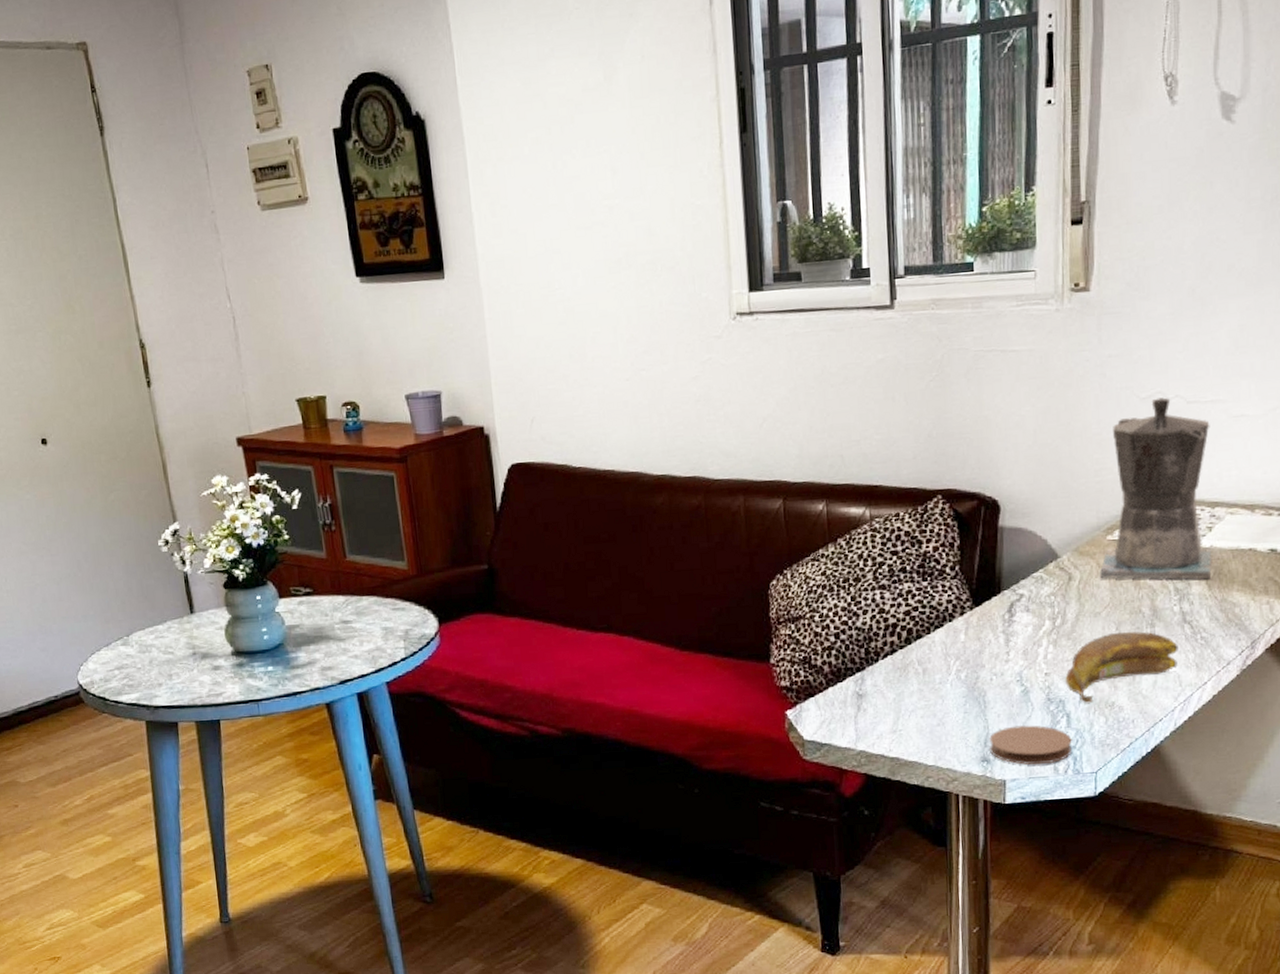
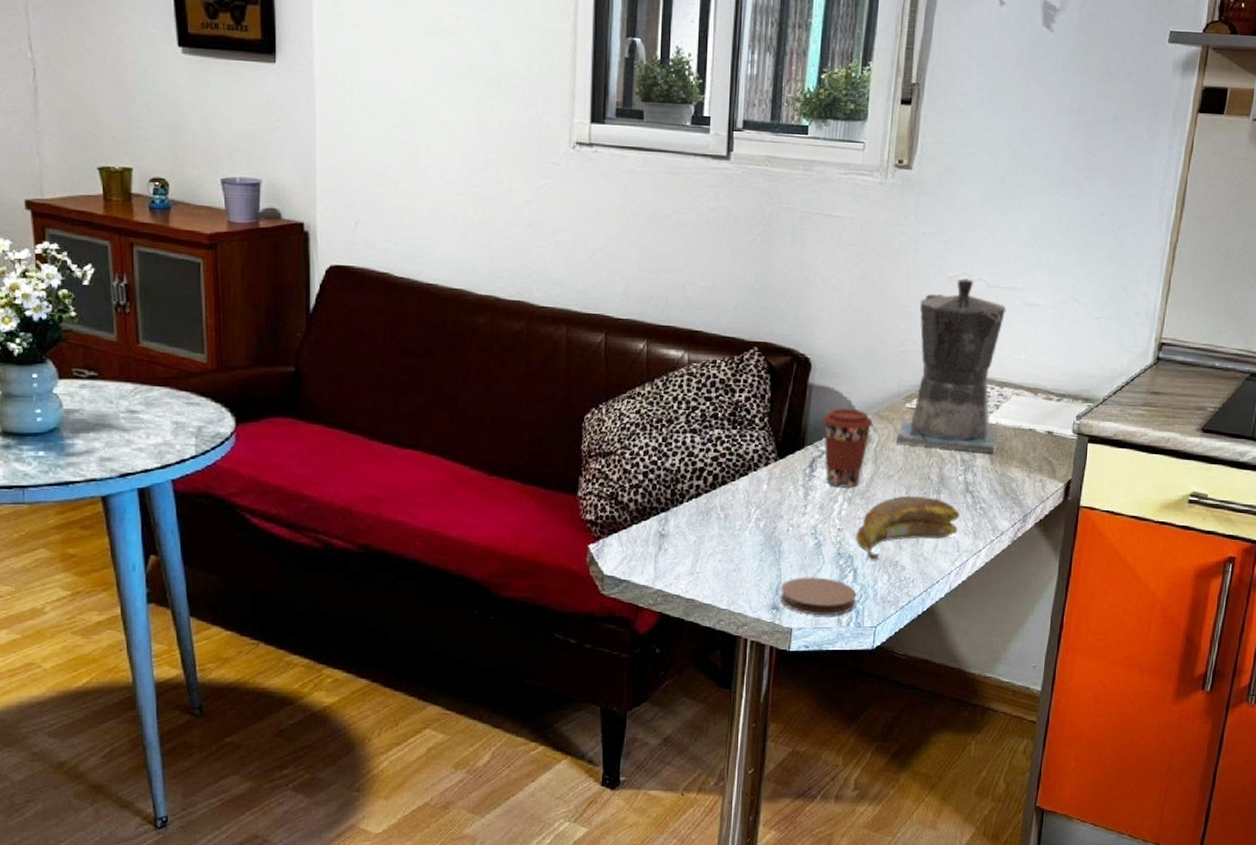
coffee cup: none [1017,547,1073,630] -> present [822,408,873,488]

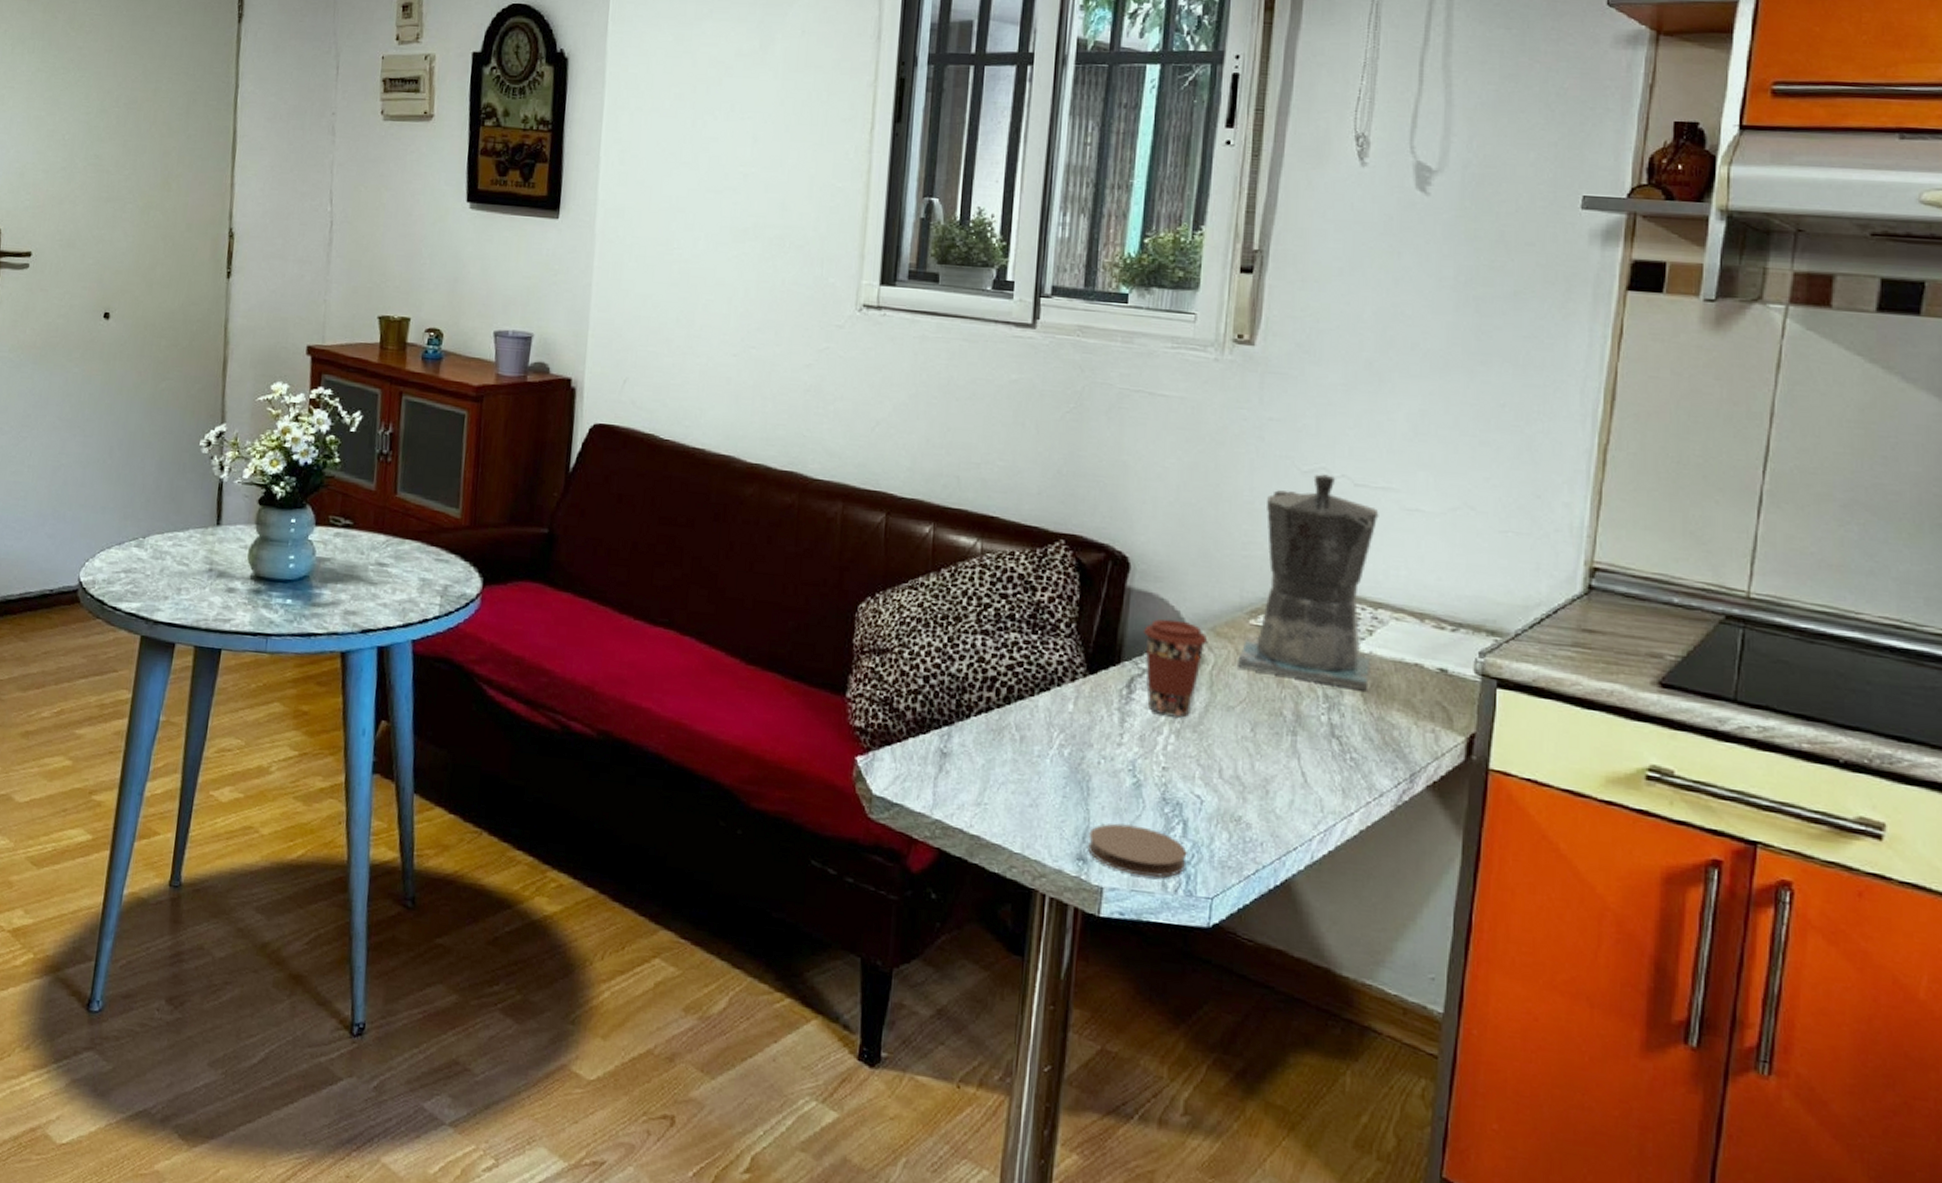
banana: present [855,495,960,561] -> none [1185,733,1323,814]

